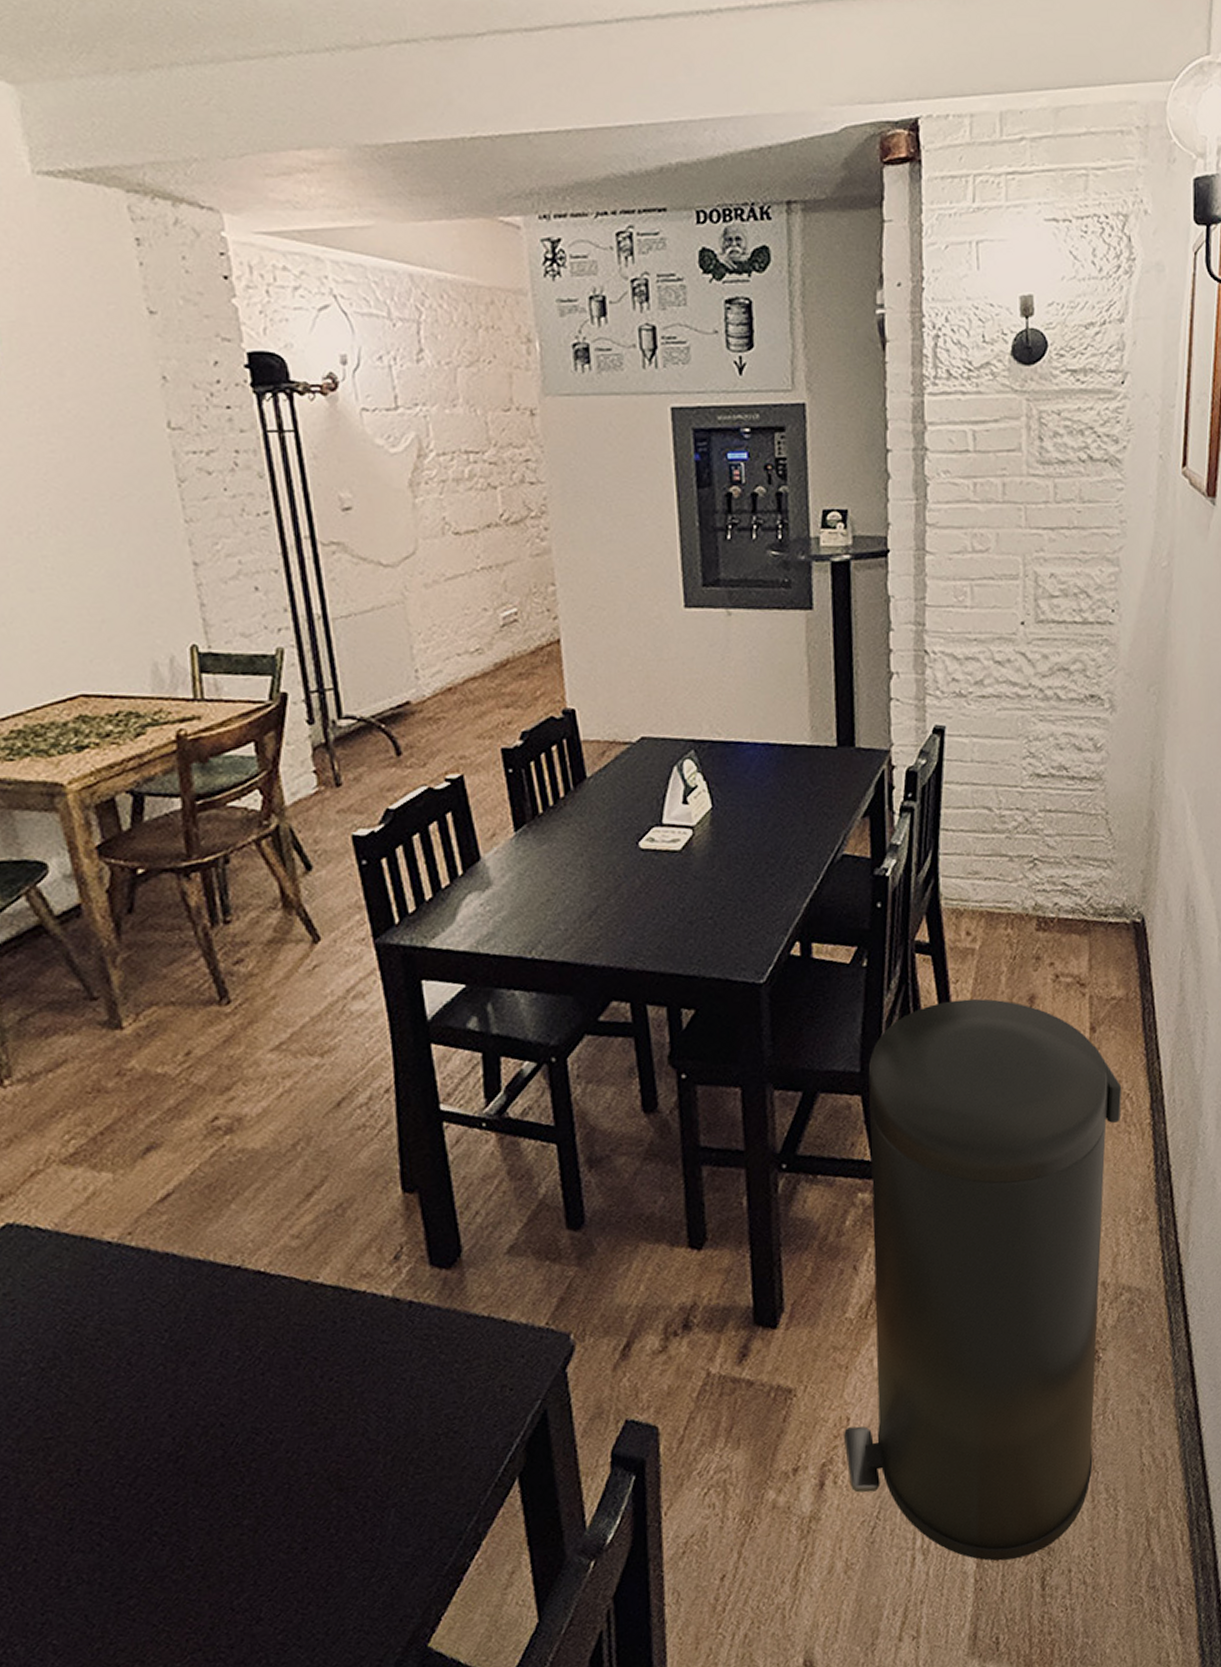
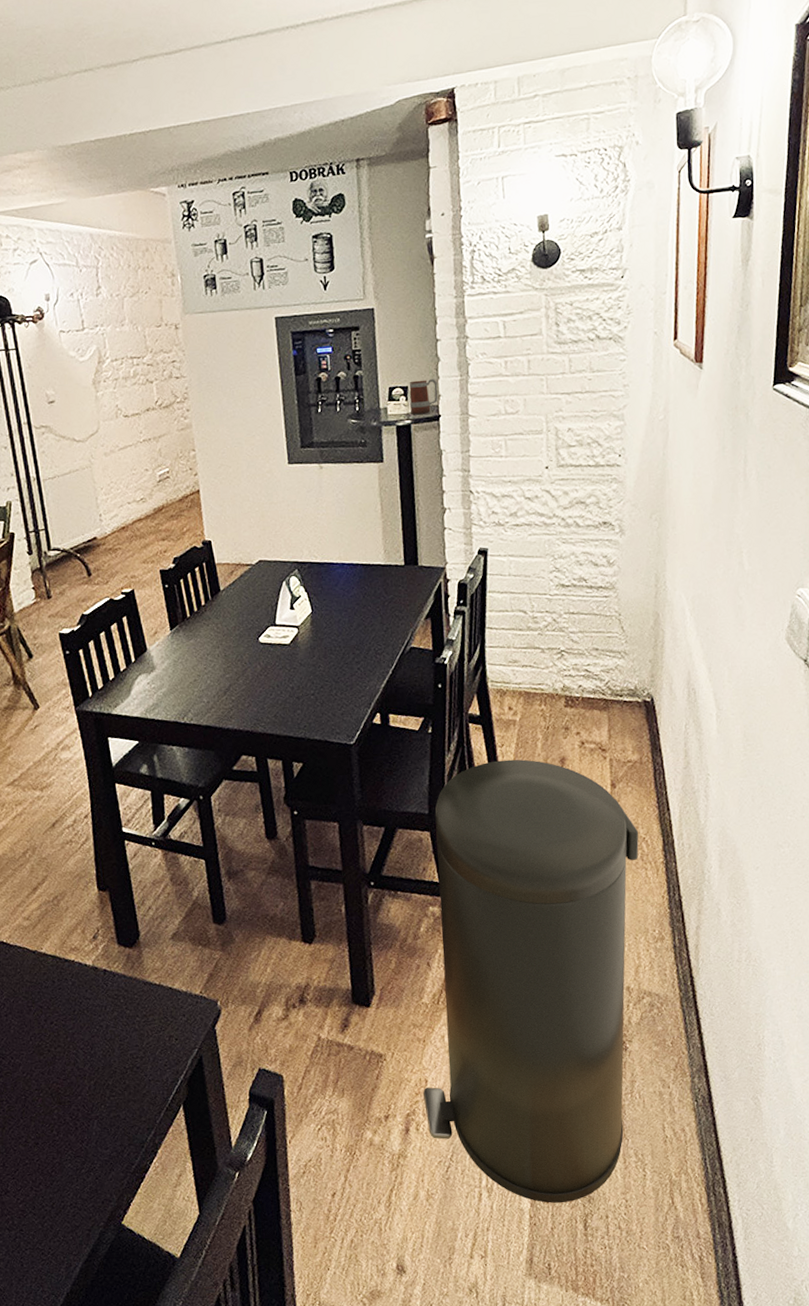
beer mug: none [849,500,887,548] -> present [409,378,438,415]

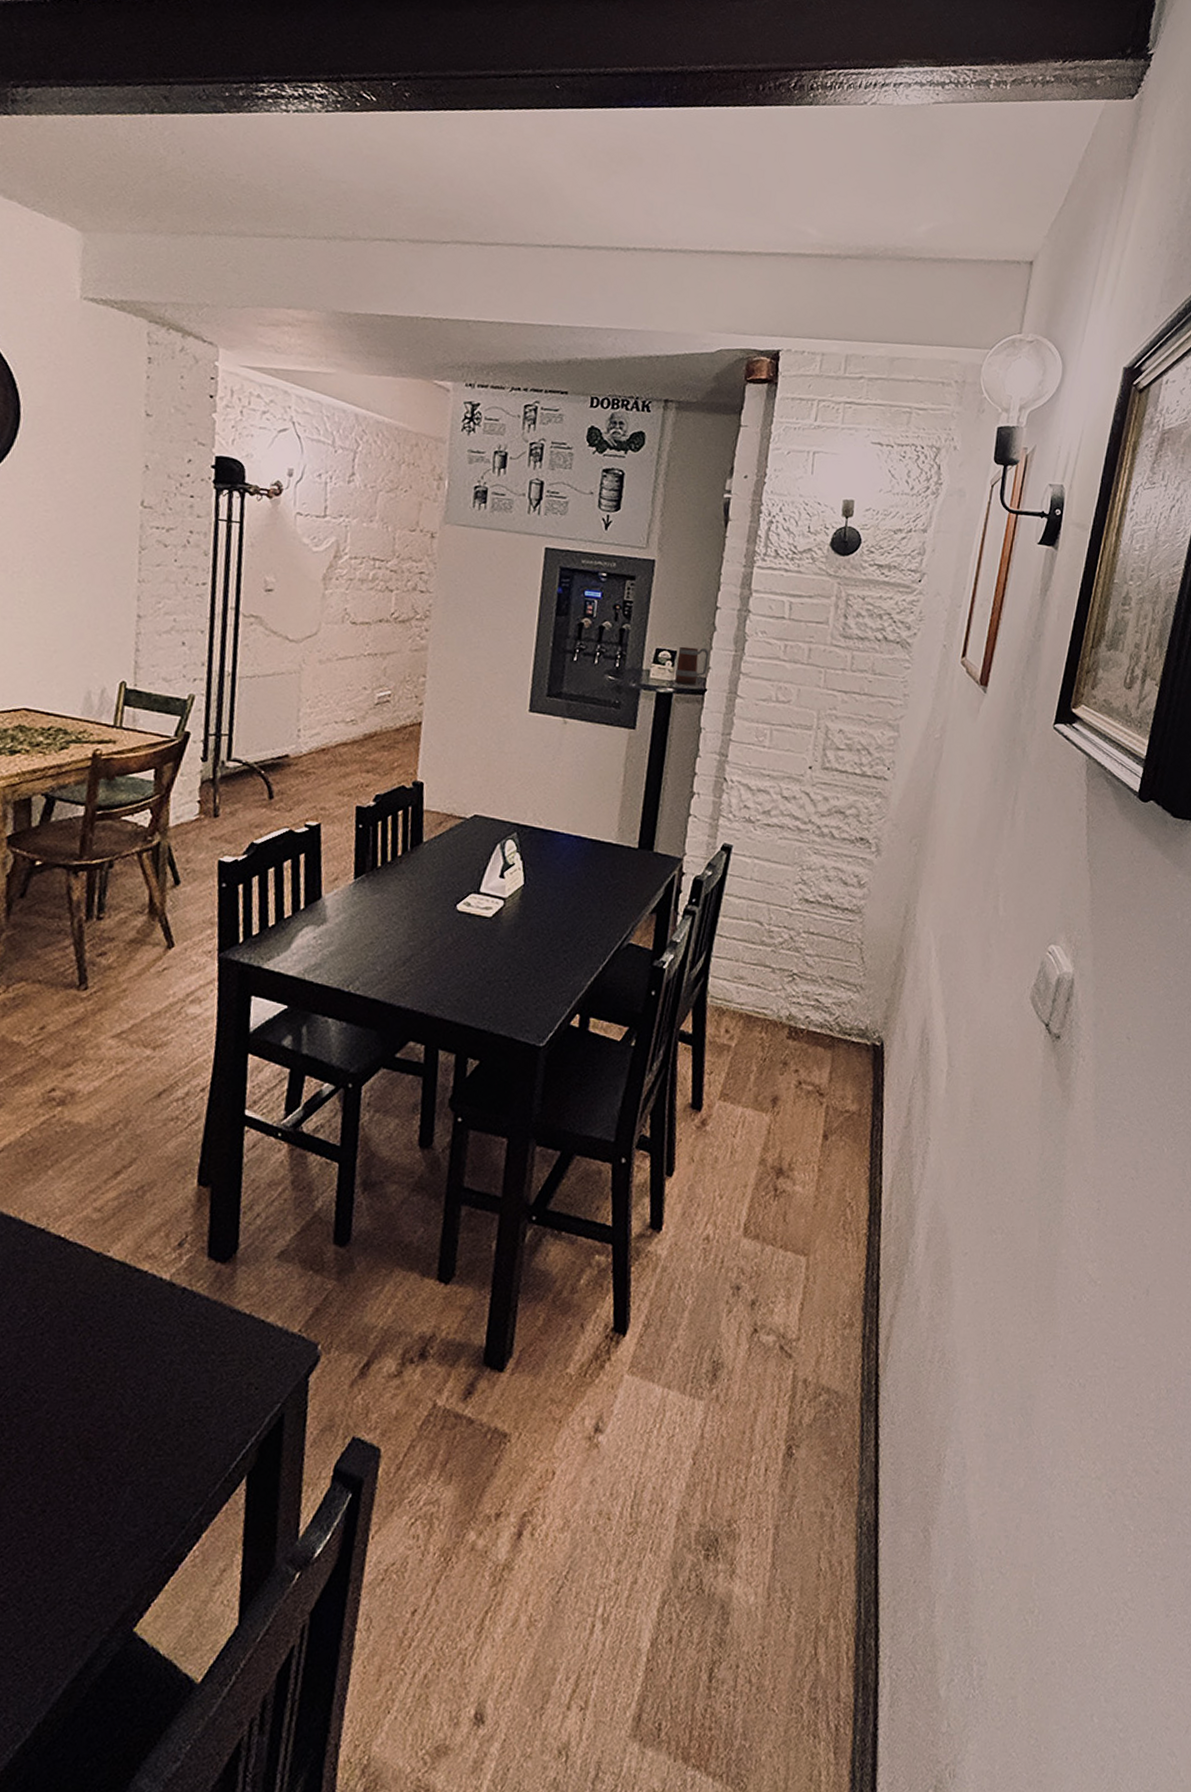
pedal bin: present [423,759,639,1203] -> none [545,1089,845,1644]

